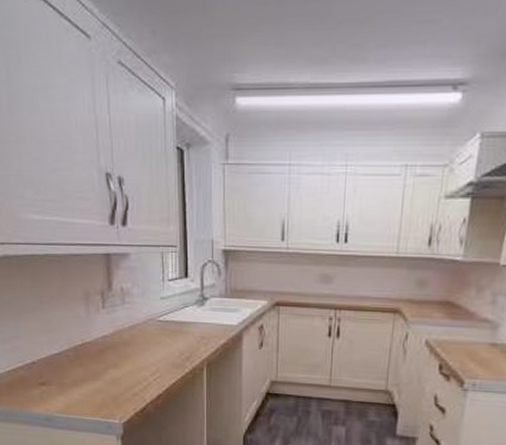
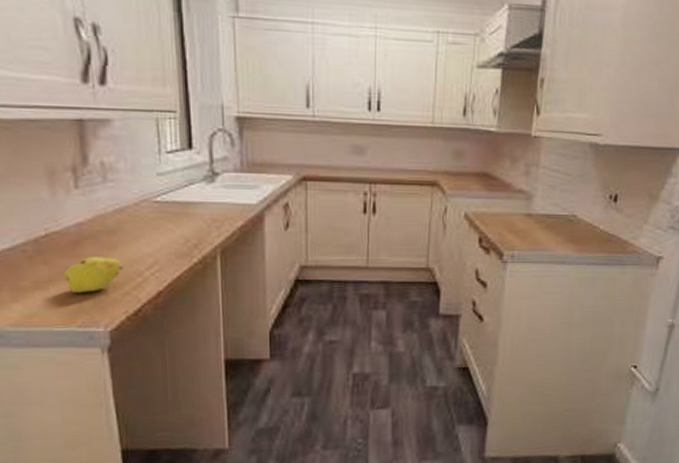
fruit: none [92,363,134,392] -> present [63,257,123,294]

